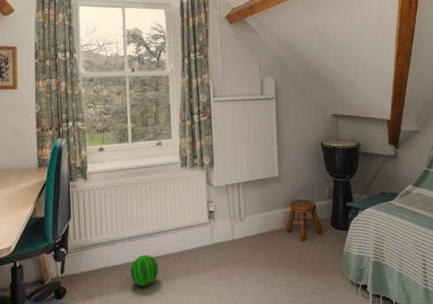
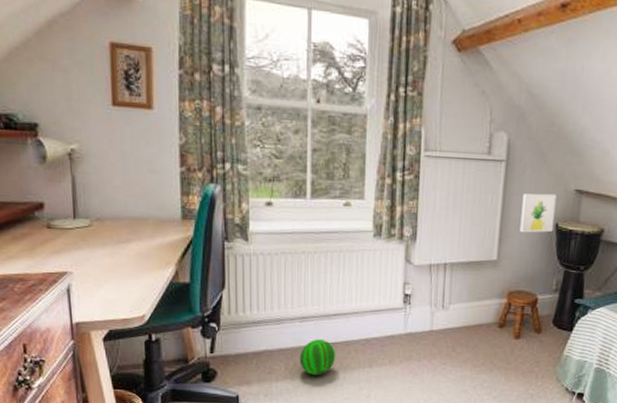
wall art: none [292,119,320,153] -> present [520,193,557,233]

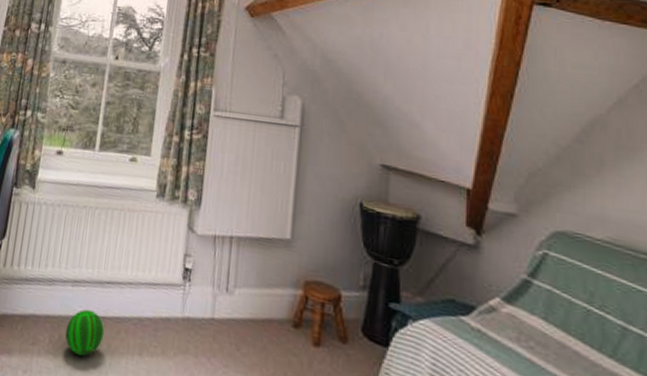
wall art: present [520,193,557,233] -> none [317,164,359,212]

